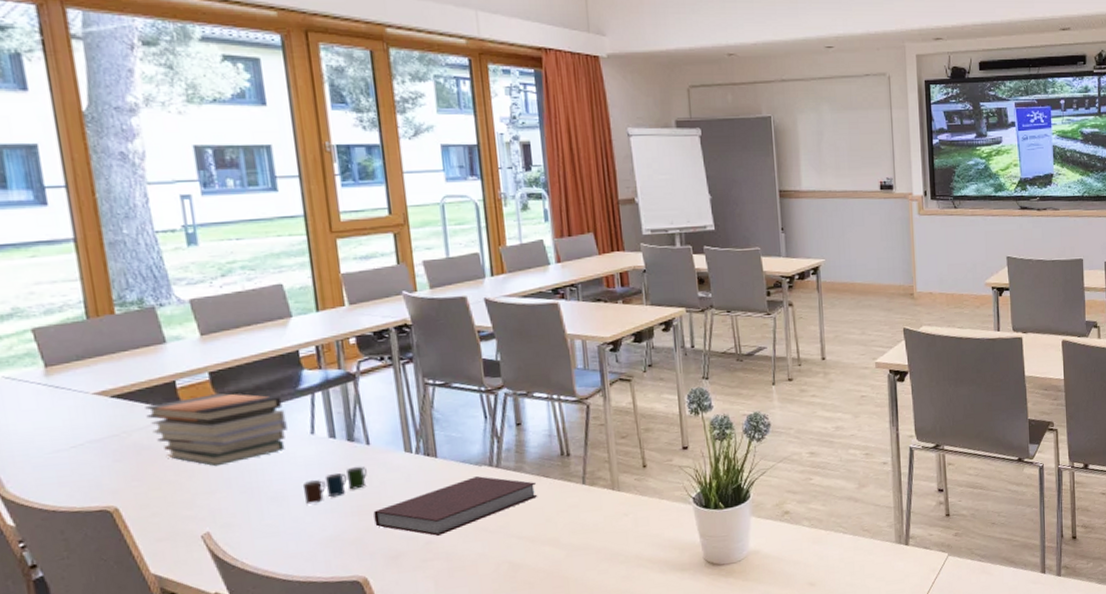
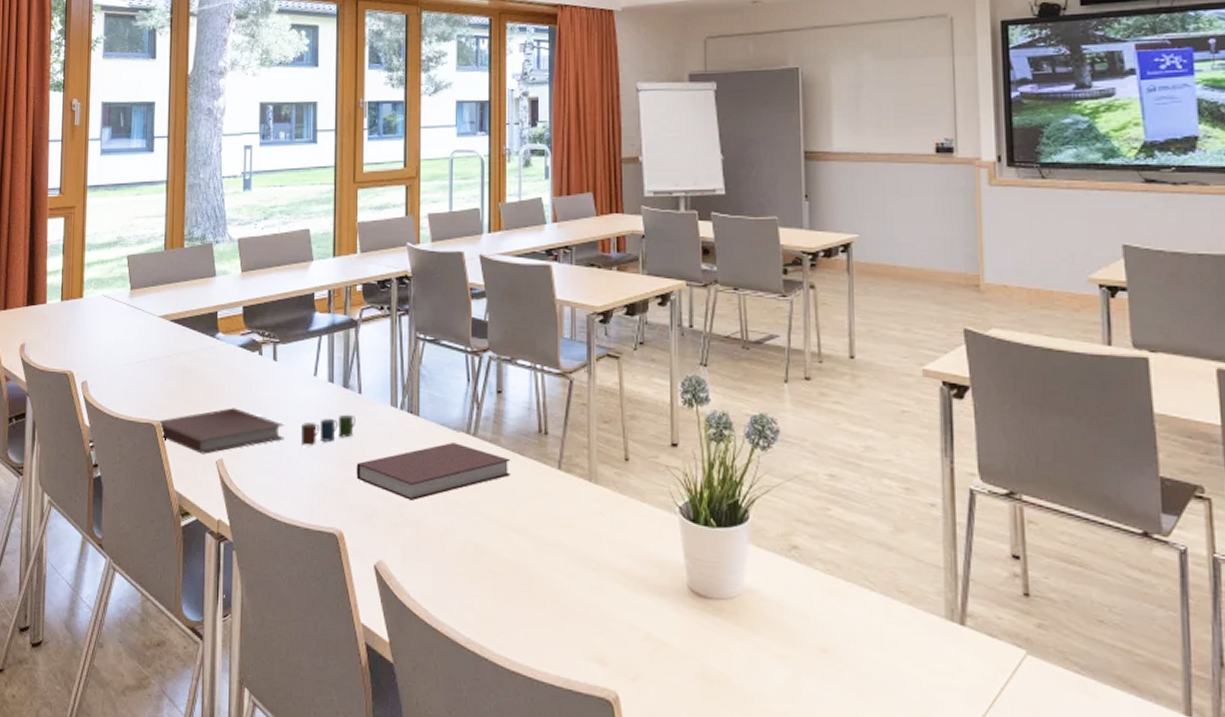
notebook: none [112,478,284,532] -> present [156,408,284,454]
book stack: present [145,393,288,467] -> none [192,327,296,396]

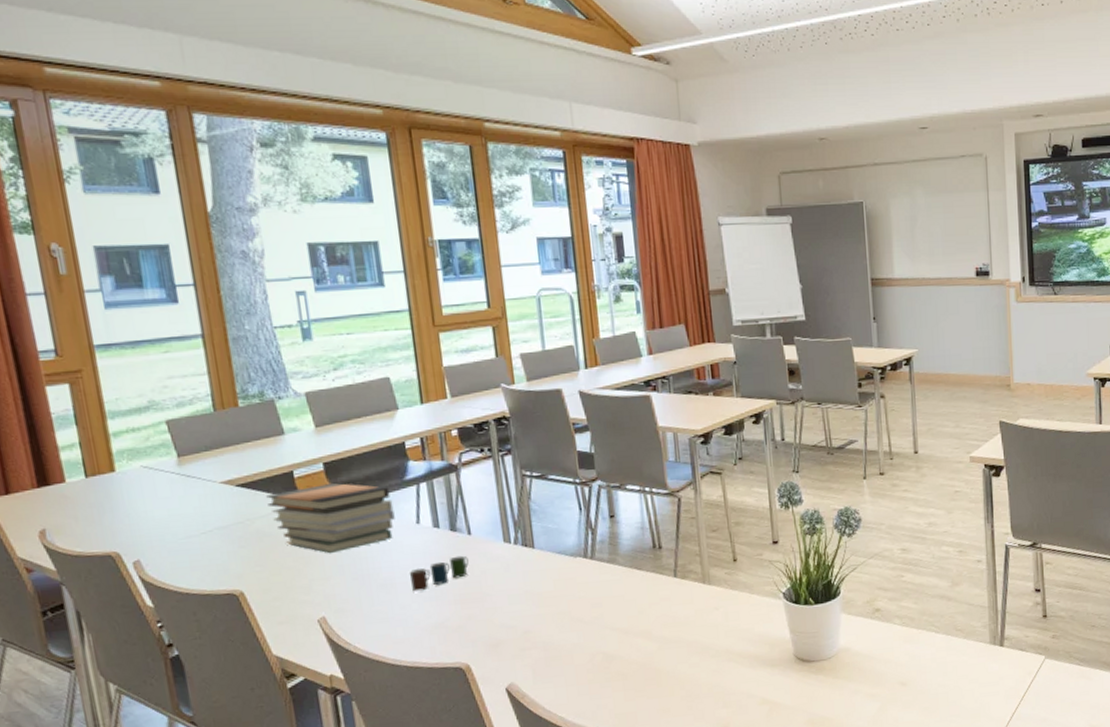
notebook: present [156,408,284,454] -> none [238,565,392,616]
book stack: none [192,327,296,396] -> present [266,483,395,554]
notebook: present [356,443,511,500] -> none [475,567,631,625]

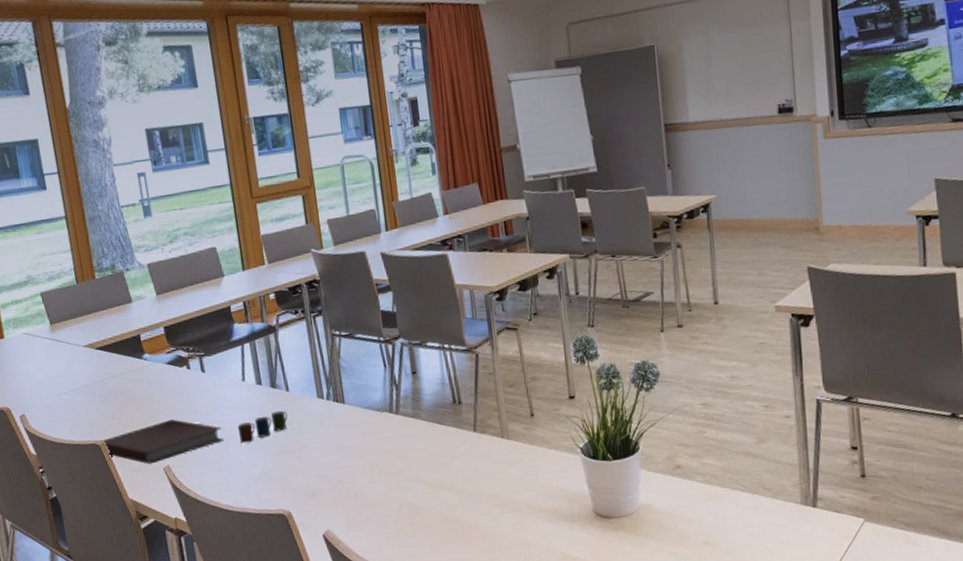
notebook: none [238,565,392,616] -> present [100,419,224,464]
book stack: present [266,483,395,554] -> none [119,345,224,409]

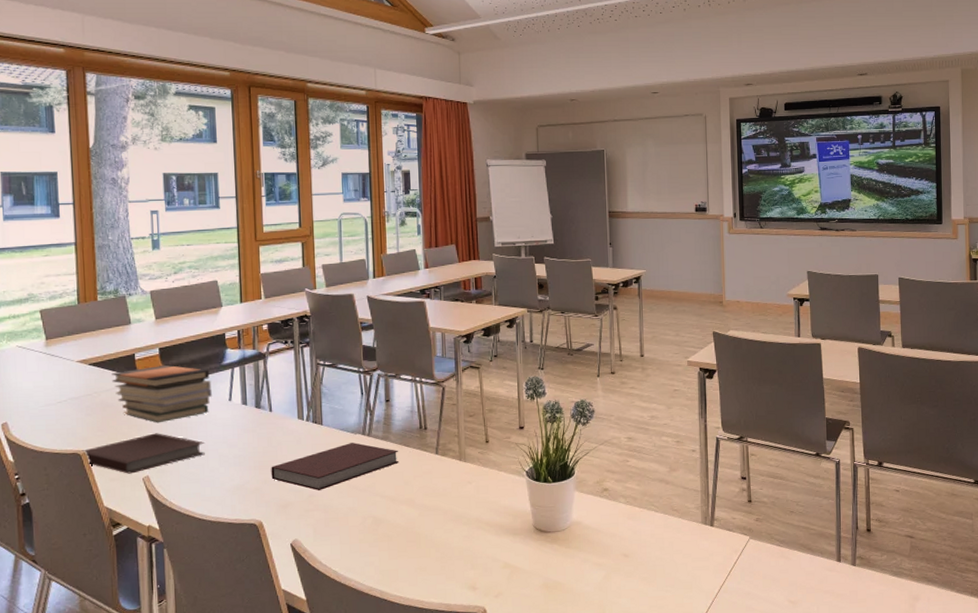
book stack: none [119,345,224,409] -> present [112,365,212,423]
cup: present [237,410,288,444] -> none [219,429,268,458]
notebook: none [294,422,434,476] -> present [271,443,400,490]

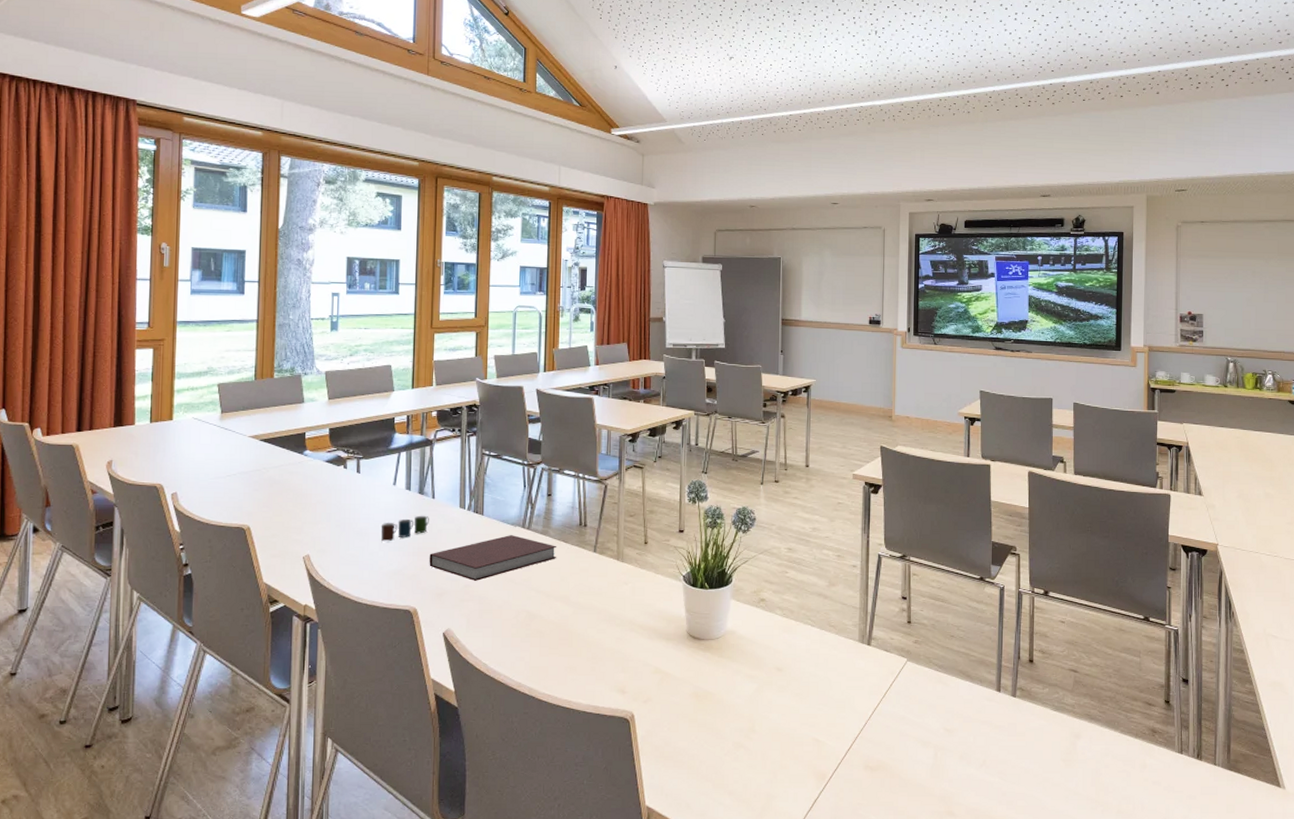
notebook: present [81,433,205,474] -> none [246,512,366,552]
book stack: present [112,365,212,423] -> none [281,446,378,503]
cup: none [219,429,268,458] -> present [381,515,429,542]

